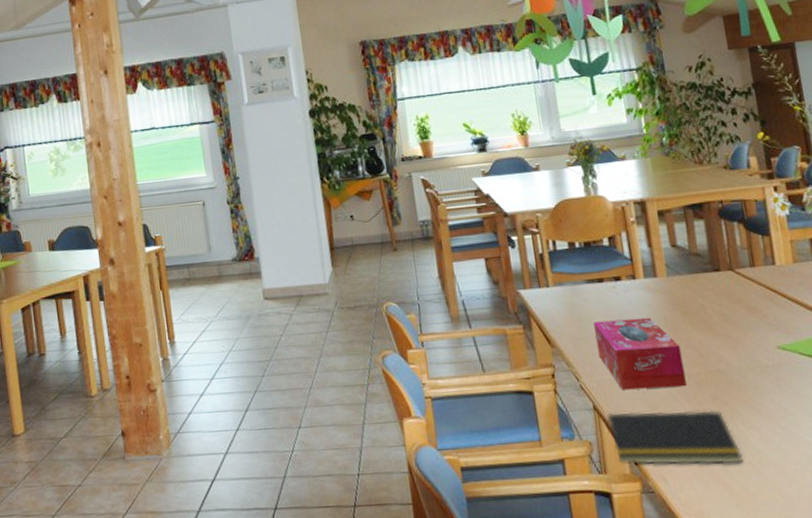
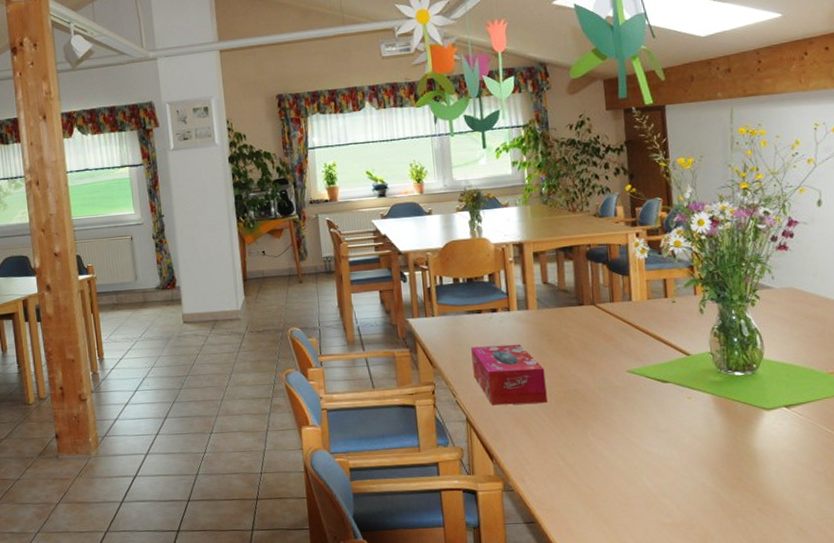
notepad: present [607,410,743,465] -> none [477,423,591,468]

